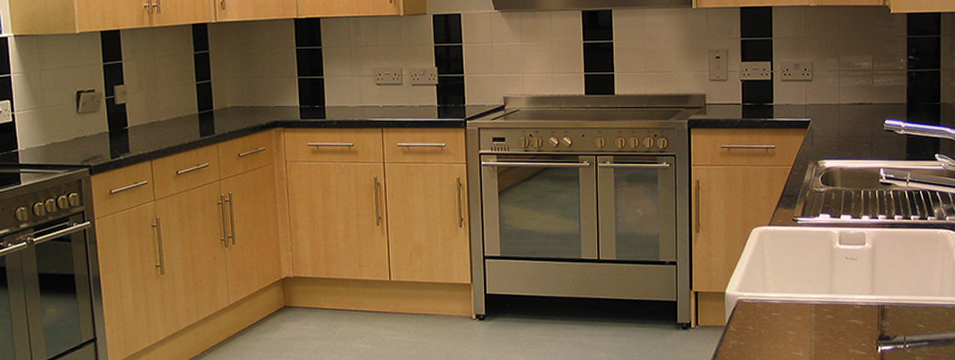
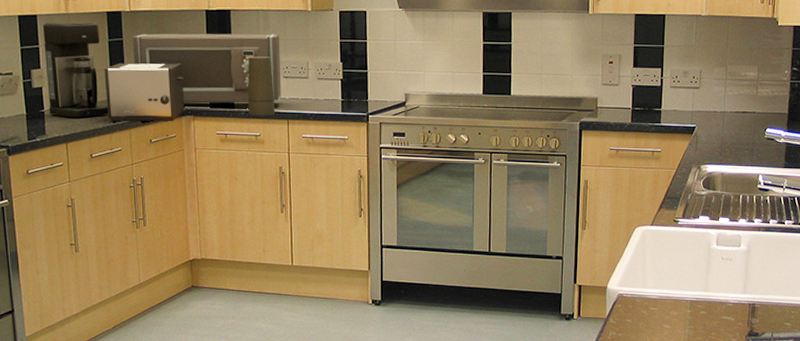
coffee maker: none [126,36,195,135] -> present [42,22,109,119]
toaster: none [190,74,274,137] -> present [104,63,185,122]
microwave: none [219,40,374,115] -> present [132,33,281,104]
canister: none [339,64,369,126] -> present [248,56,275,117]

